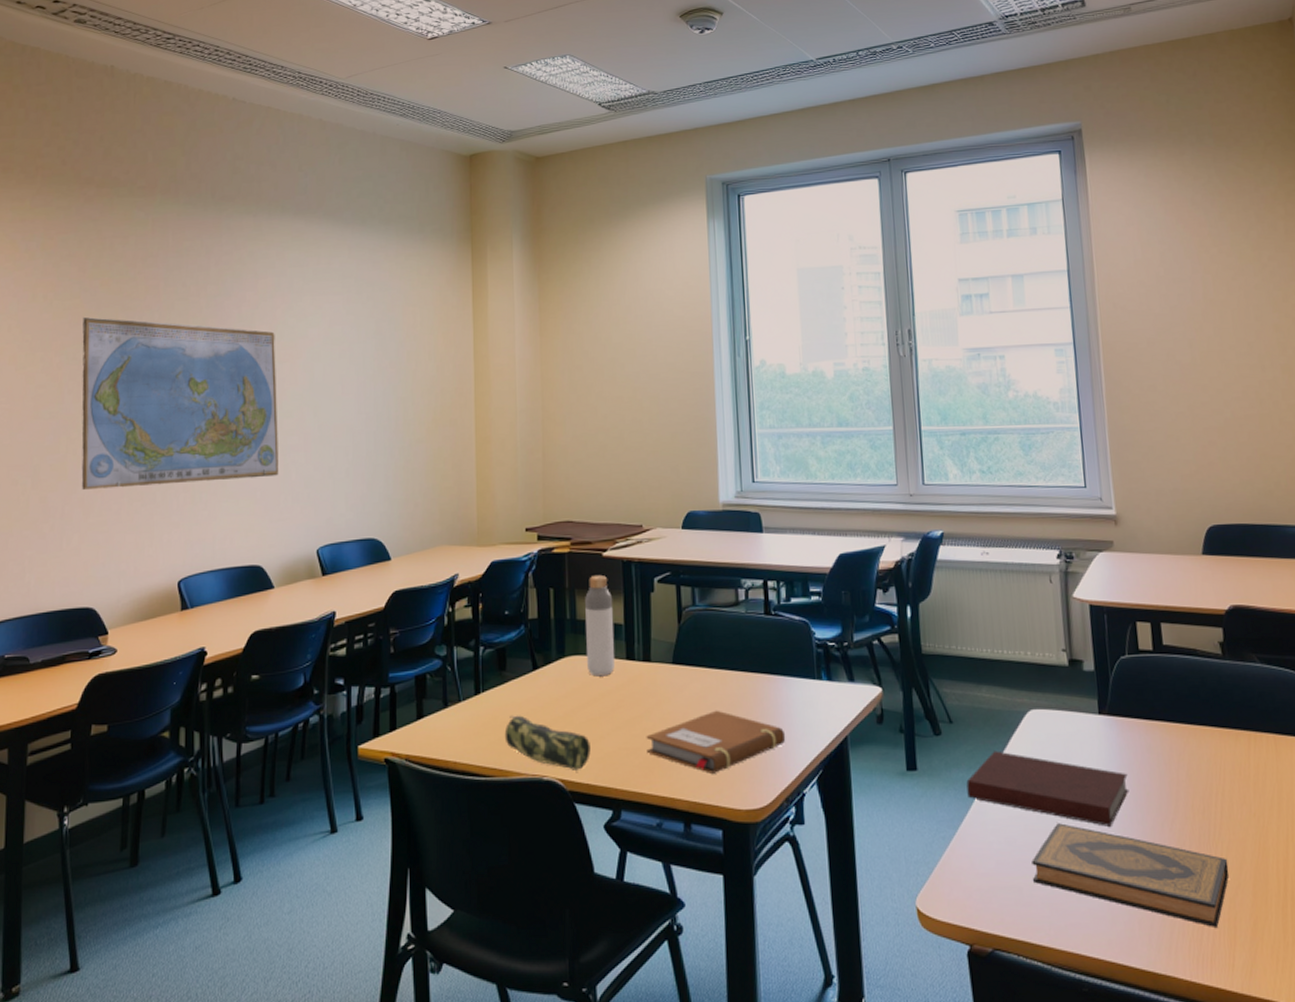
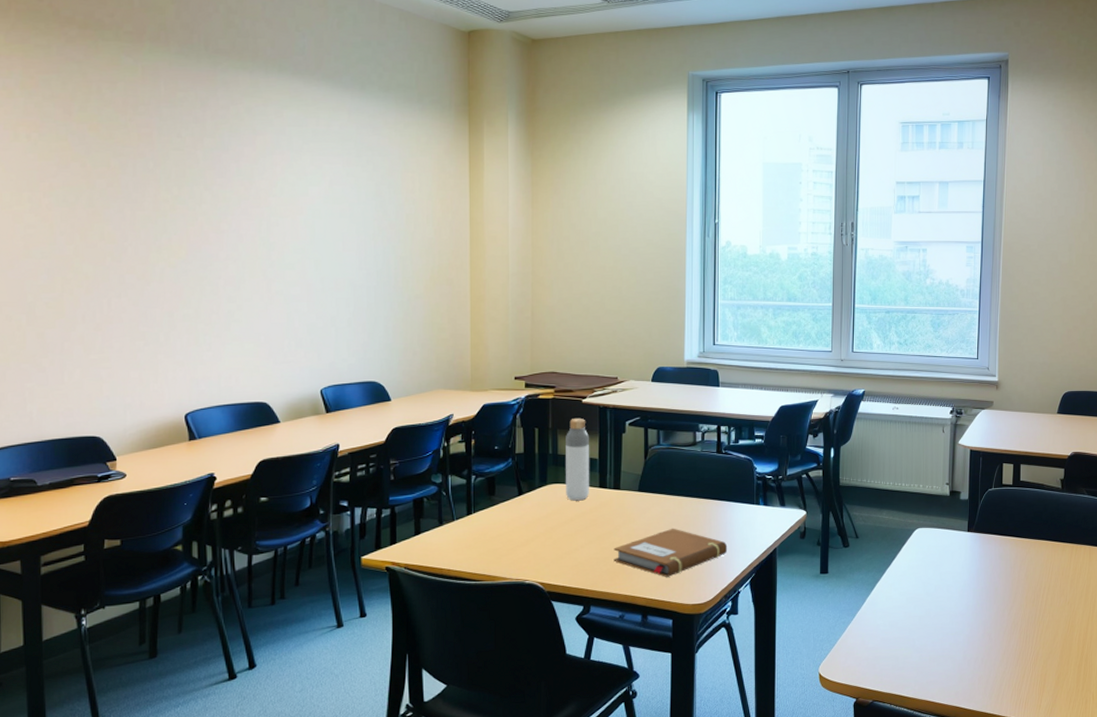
world map: present [81,317,279,491] -> none [72,161,283,329]
pencil case: present [504,715,591,770] -> none [492,531,566,575]
notebook: present [966,751,1129,826] -> none [865,558,983,613]
hardback book: present [1031,823,1230,929] -> none [907,610,1046,682]

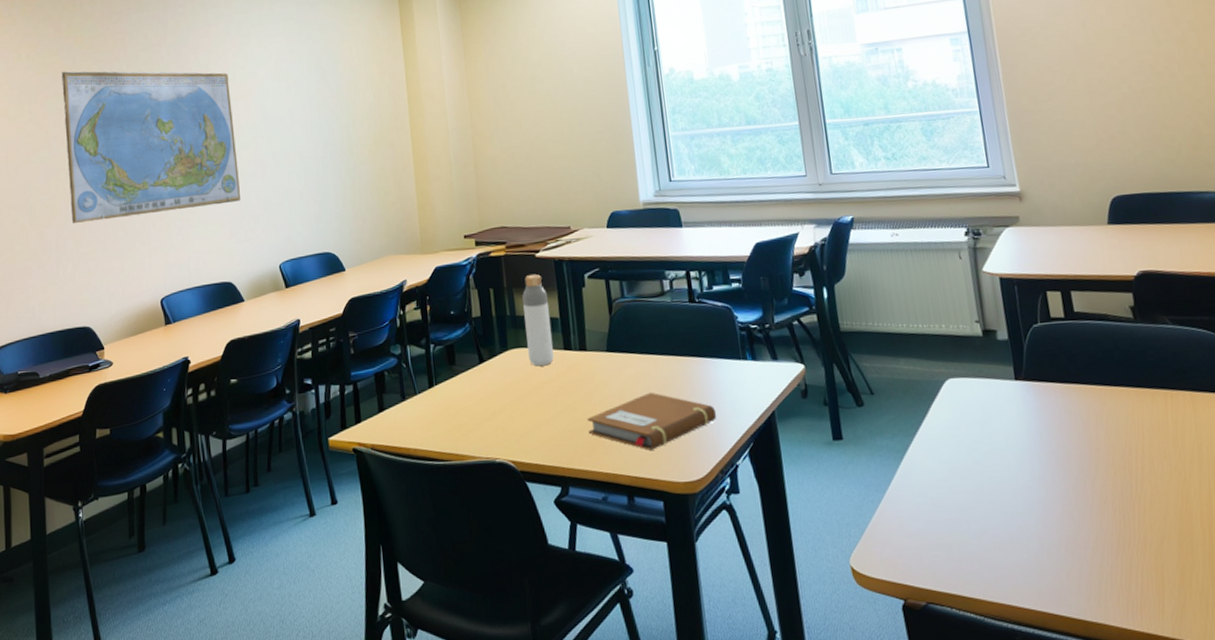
world map: none [72,161,283,329] -> present [62,71,241,224]

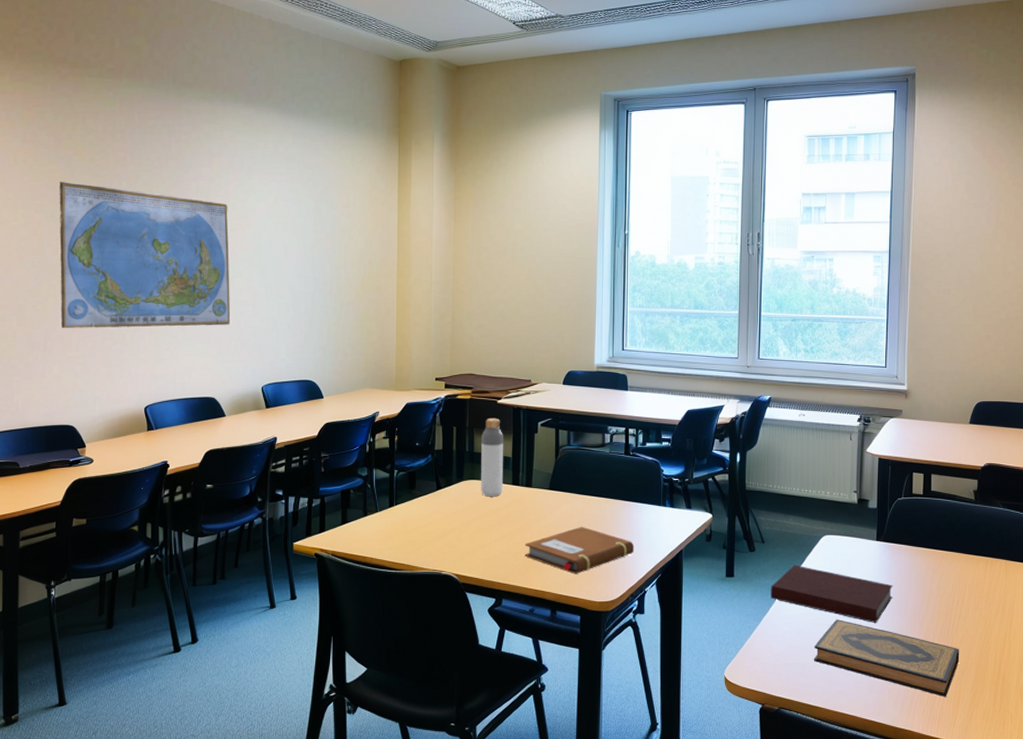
notebook: none [891,418,1050,485] -> present [771,565,893,623]
hardback book: none [958,483,1154,578] -> present [814,619,960,698]

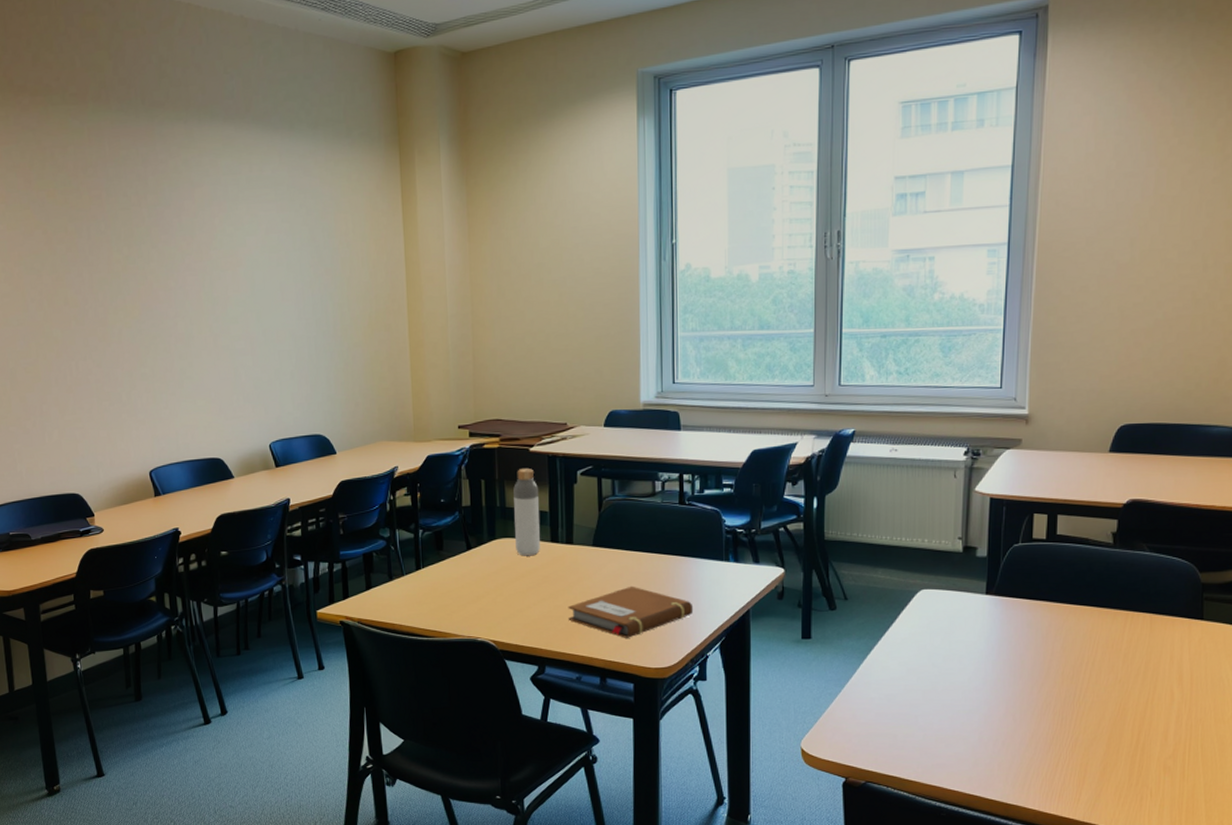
world map: present [59,182,231,329] -> none [35,228,230,391]
notebook: present [771,565,893,623] -> none [855,624,1006,688]
hardback book: present [814,619,960,698] -> none [908,684,1088,771]

